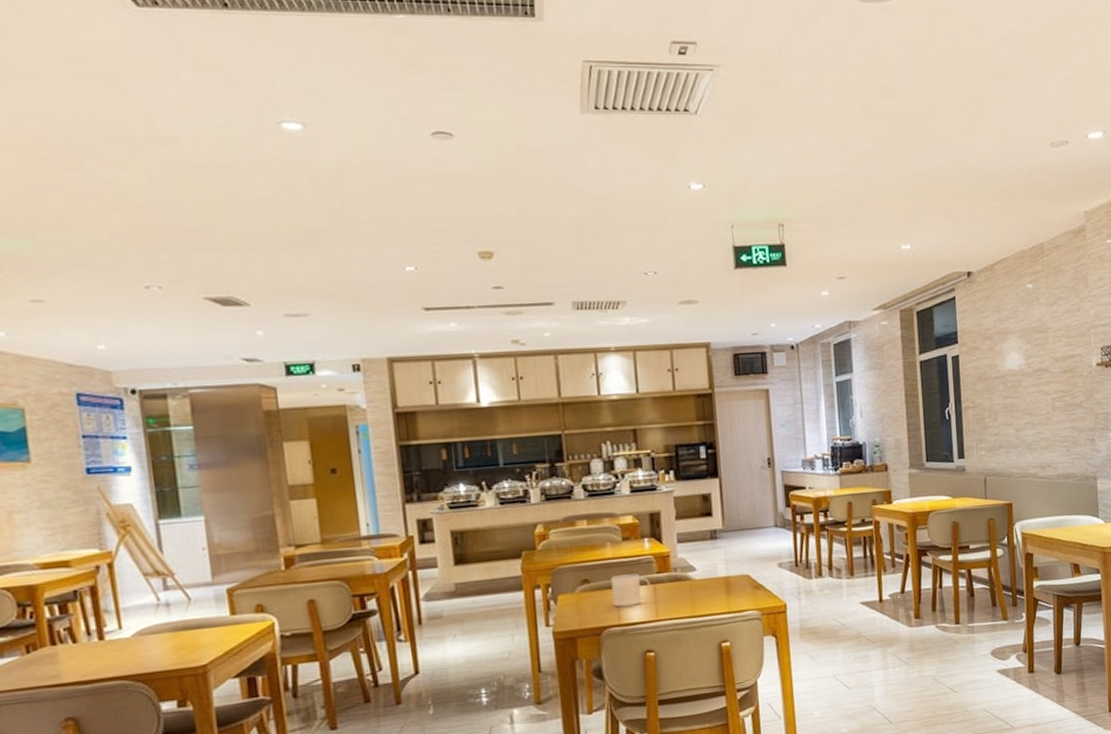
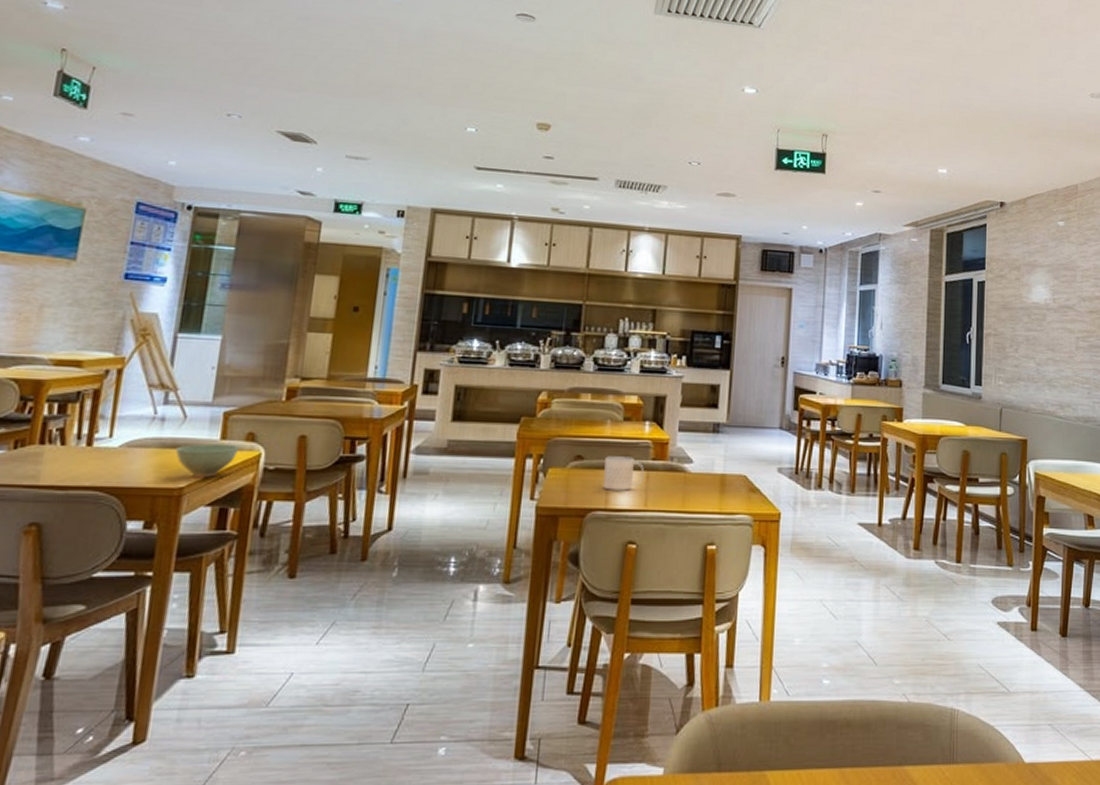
bowl: none [187,617,252,653] -> present [174,443,240,477]

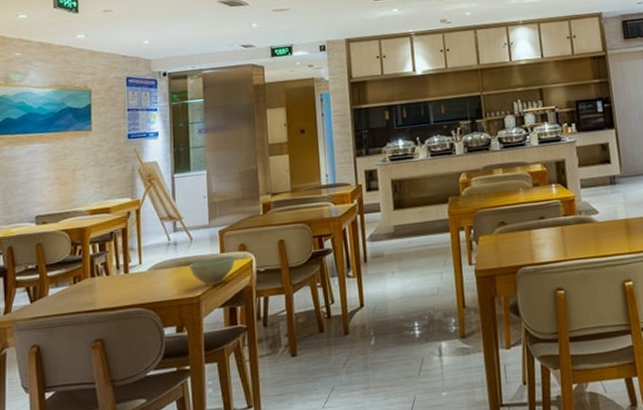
mug: present [602,456,644,492] -> none [524,216,559,248]

